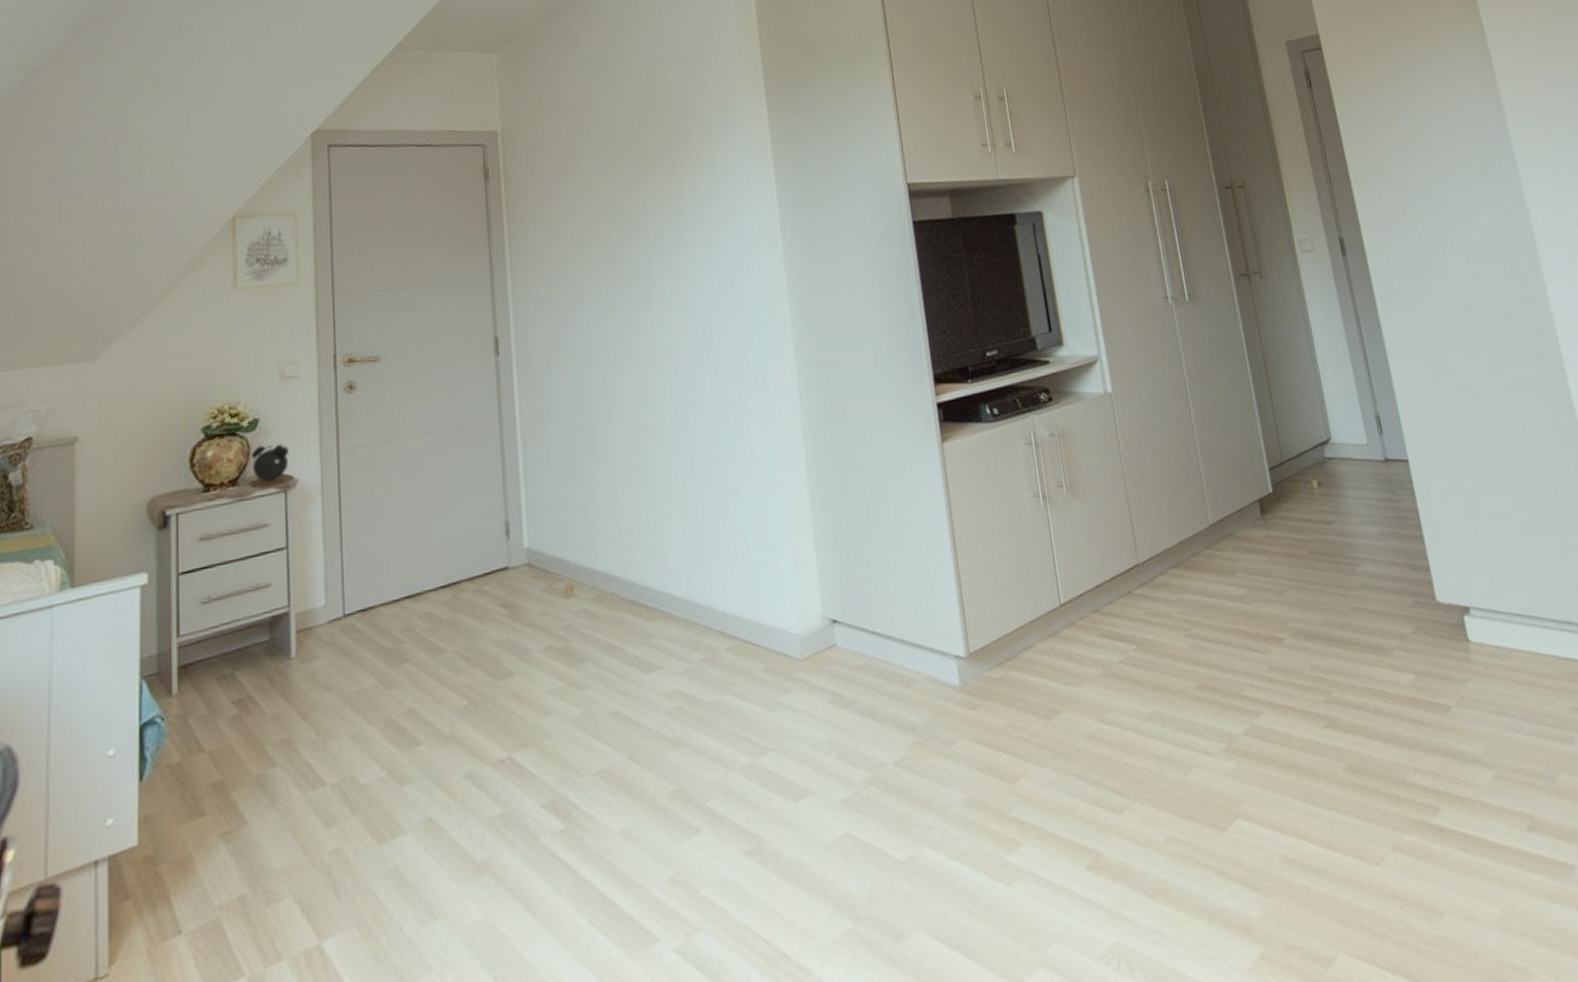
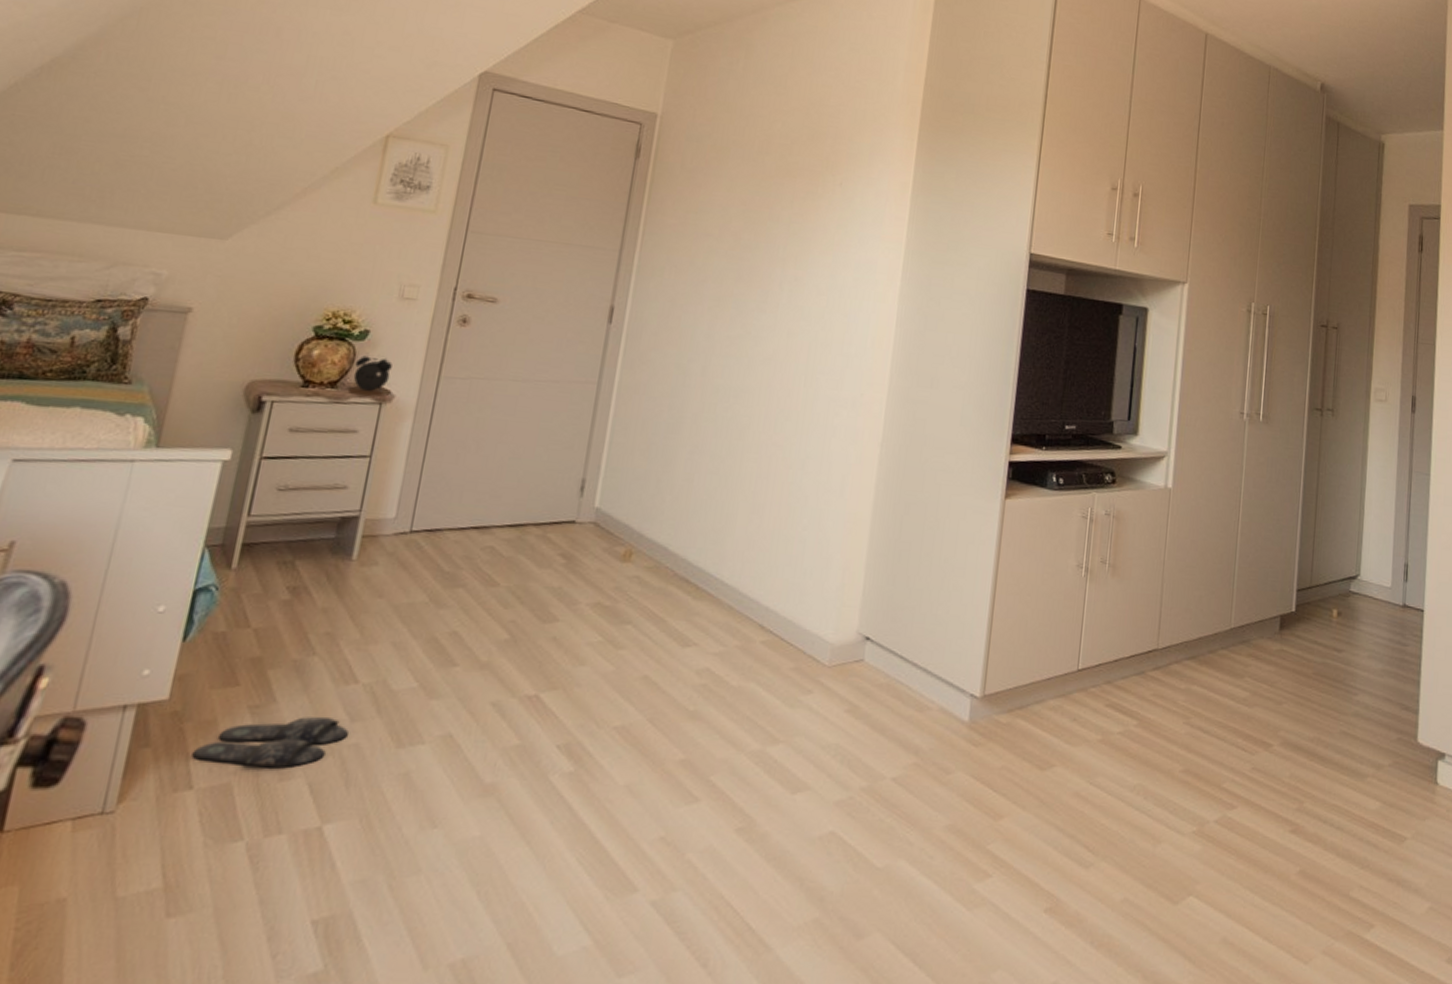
slippers: none [174,827,326,902] -> present [192,716,348,769]

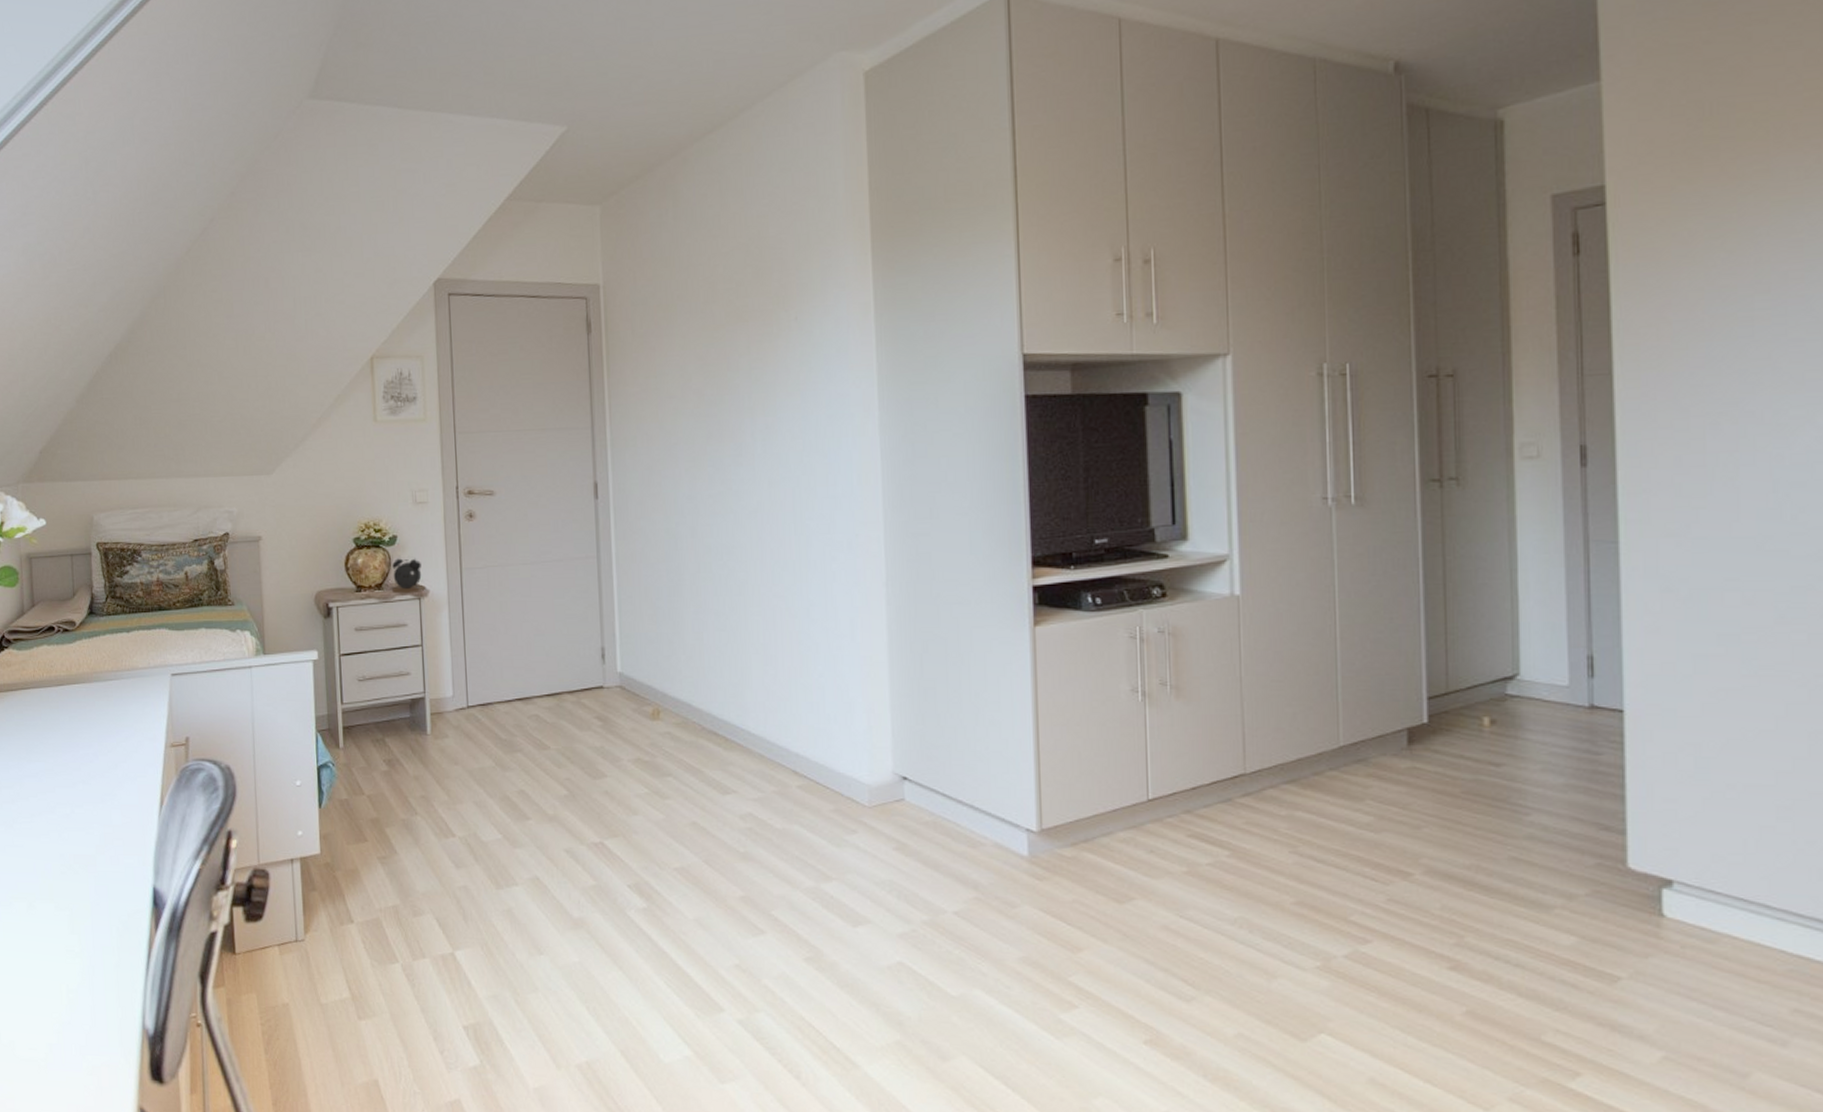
slippers: present [192,716,348,769] -> none [347,864,457,907]

